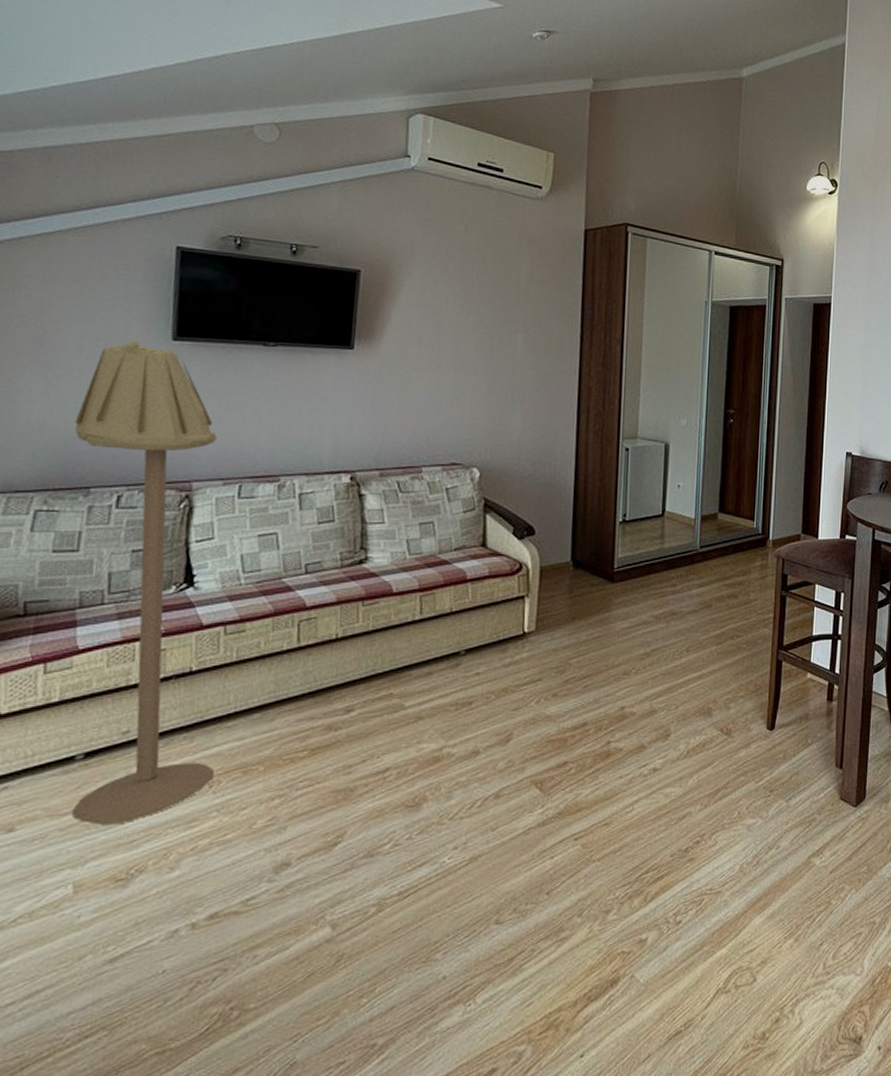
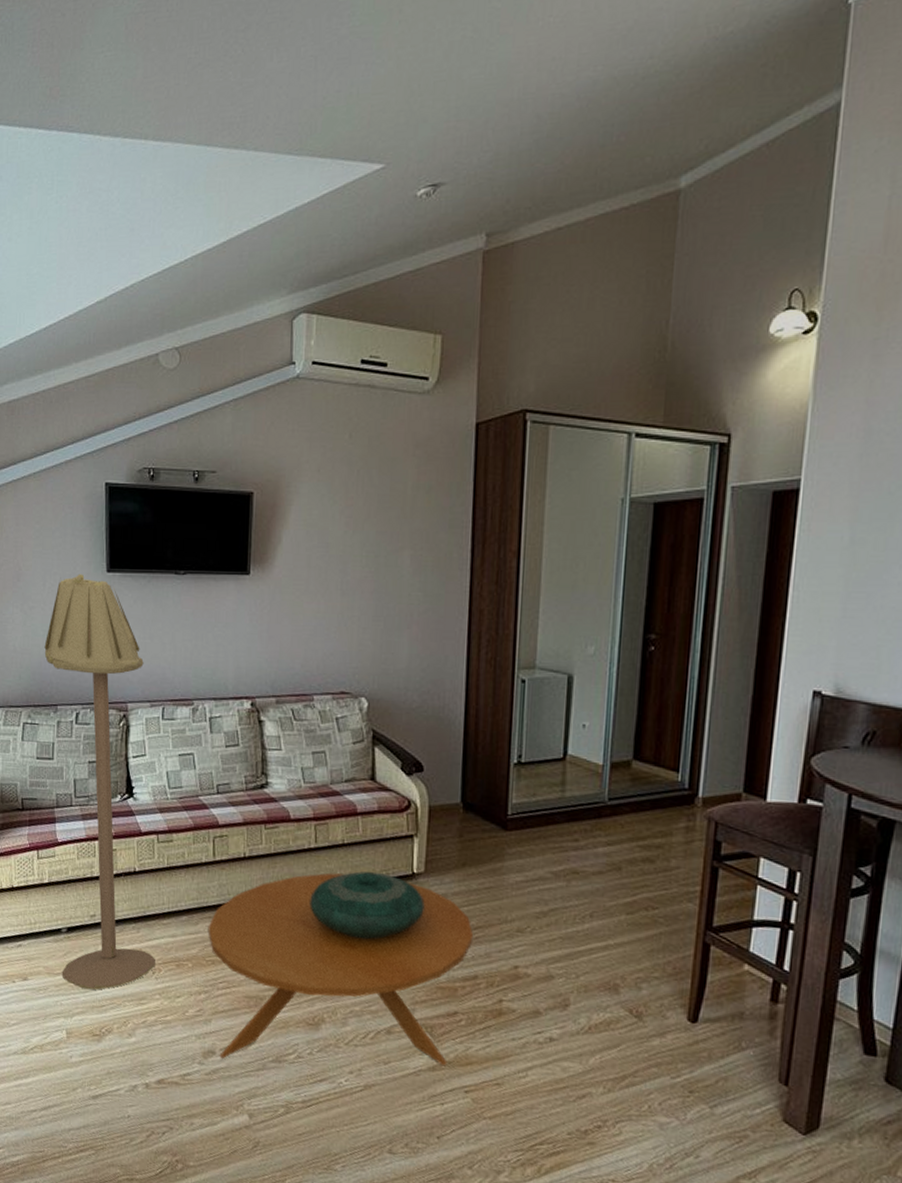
coffee table: none [286,642,583,868] -> present [207,872,474,1066]
decorative bowl: none [412,636,535,706] -> present [310,871,425,940]

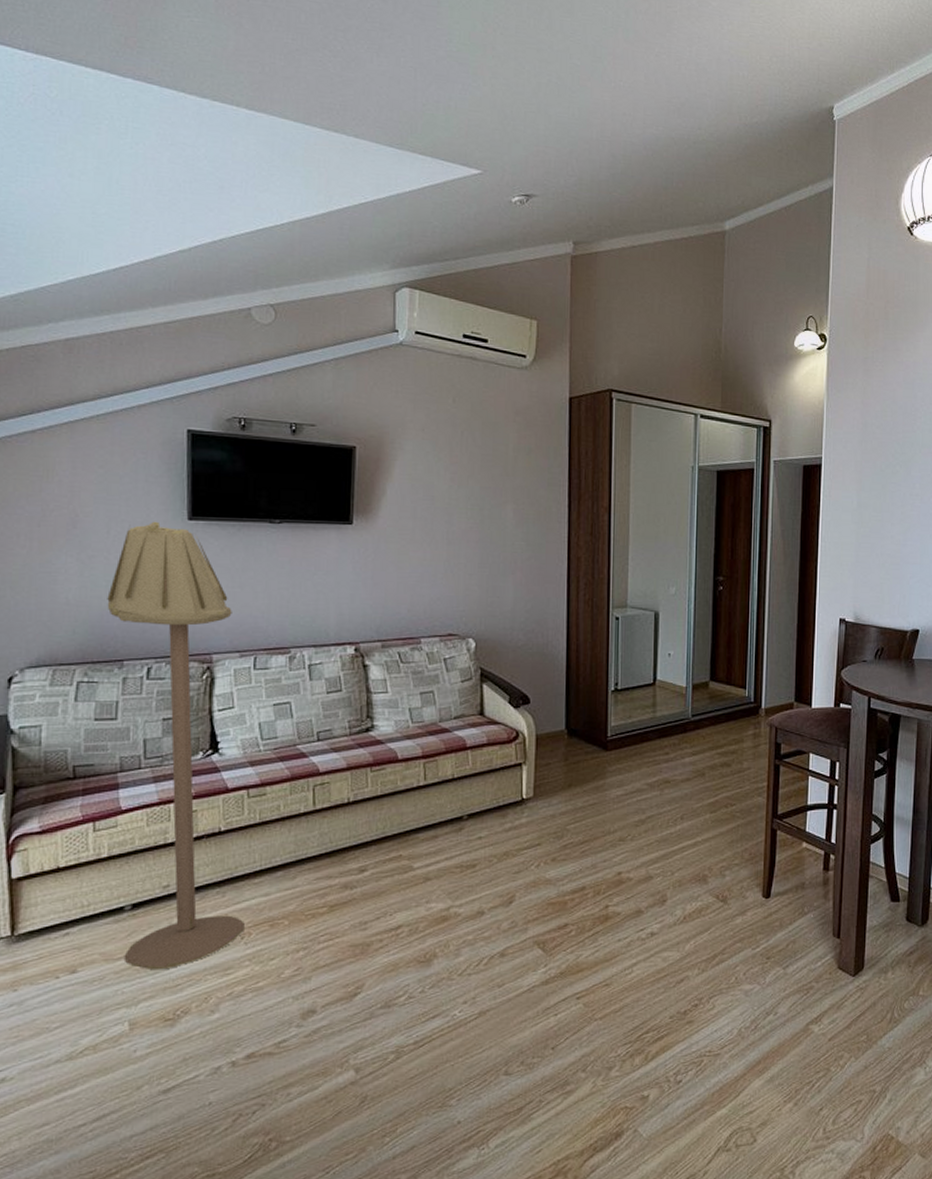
coffee table: present [207,872,474,1066] -> none [307,808,581,1016]
decorative bowl: present [310,871,425,940] -> none [419,802,534,869]

